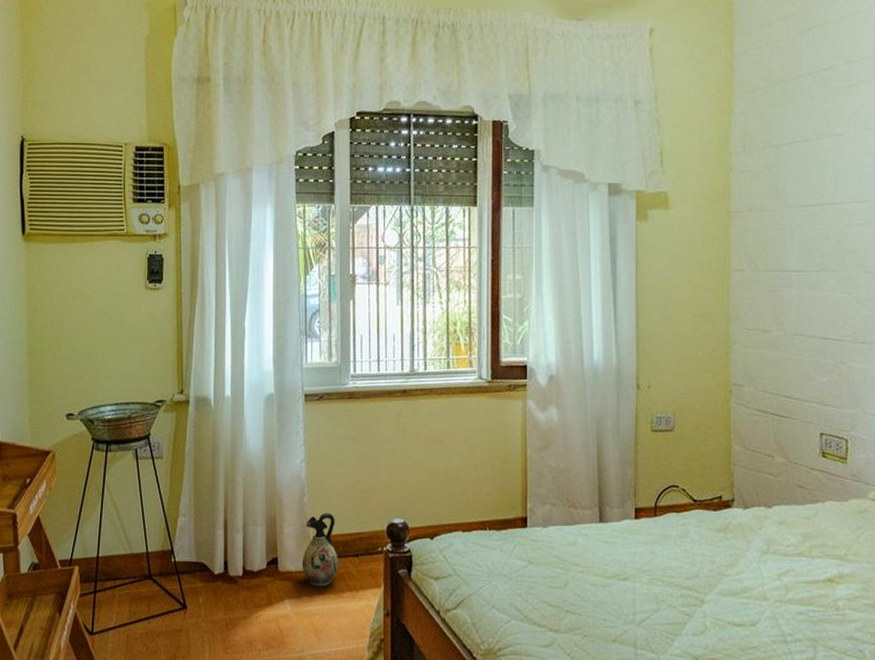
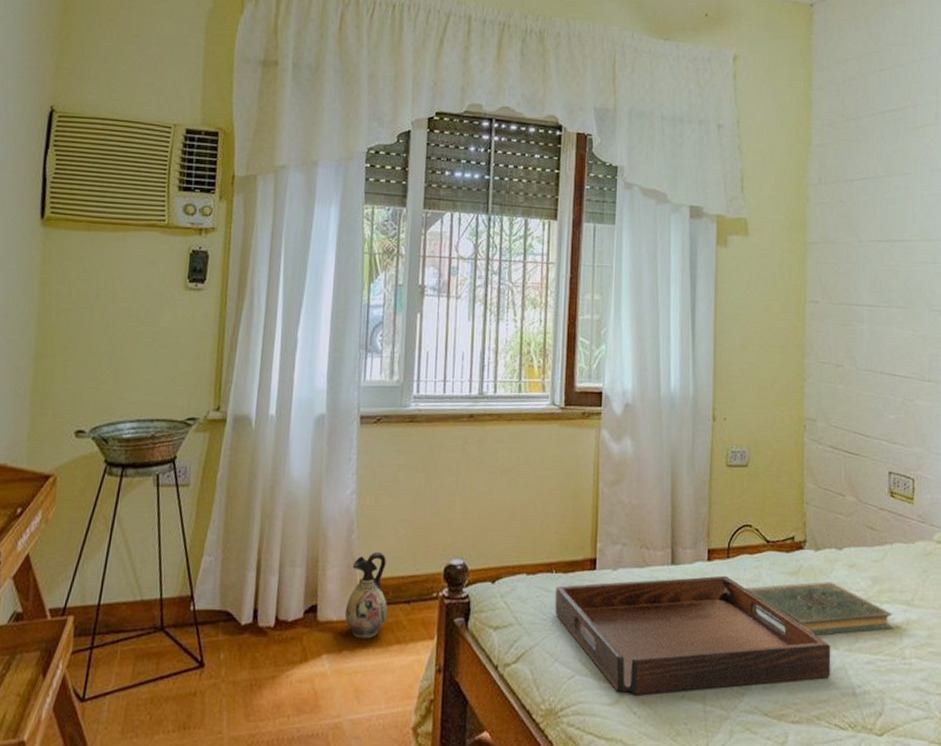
serving tray: none [490,532,761,639] -> present [555,575,831,696]
book: none [673,538,825,588] -> present [745,582,893,636]

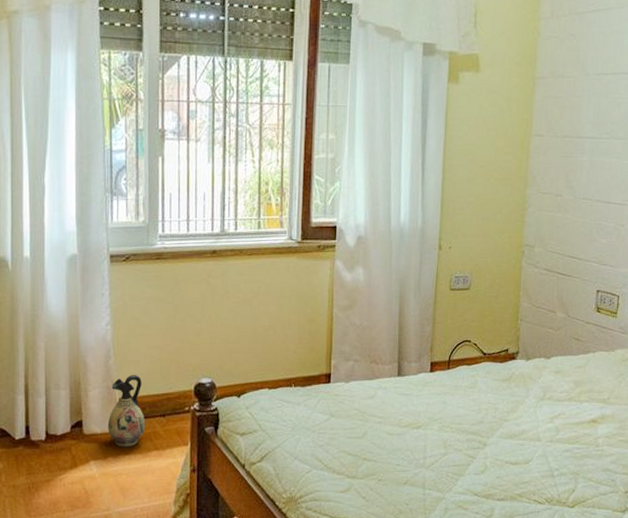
serving tray: present [555,575,831,696] -> none [294,384,535,484]
book: present [745,582,893,636] -> none [463,386,591,430]

